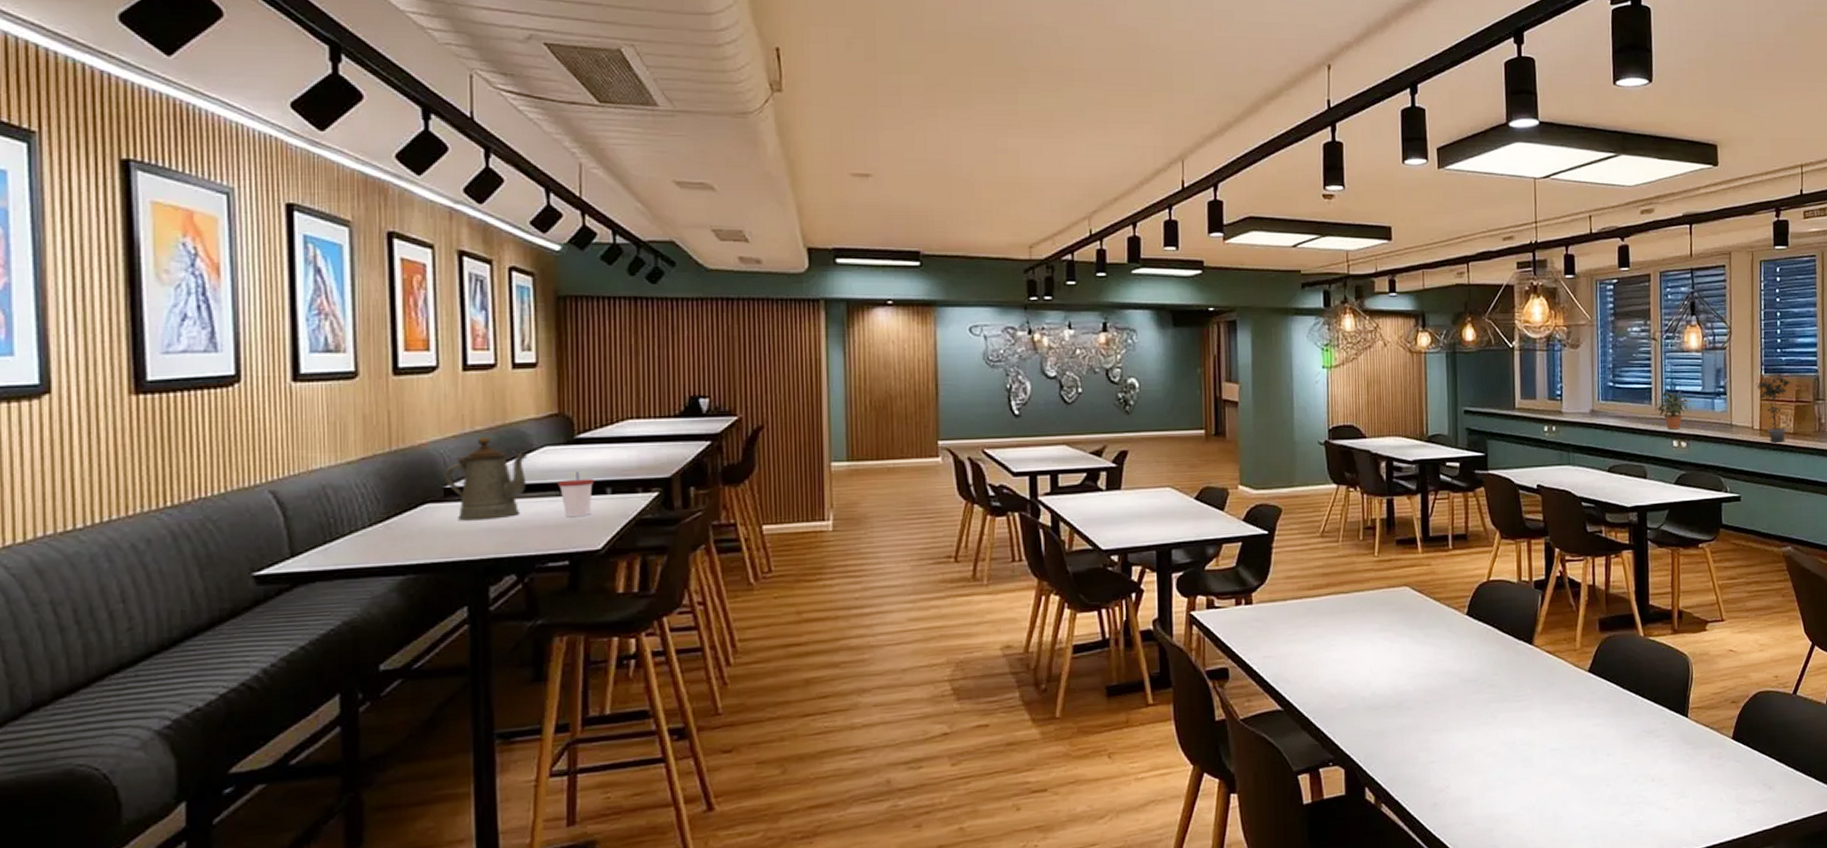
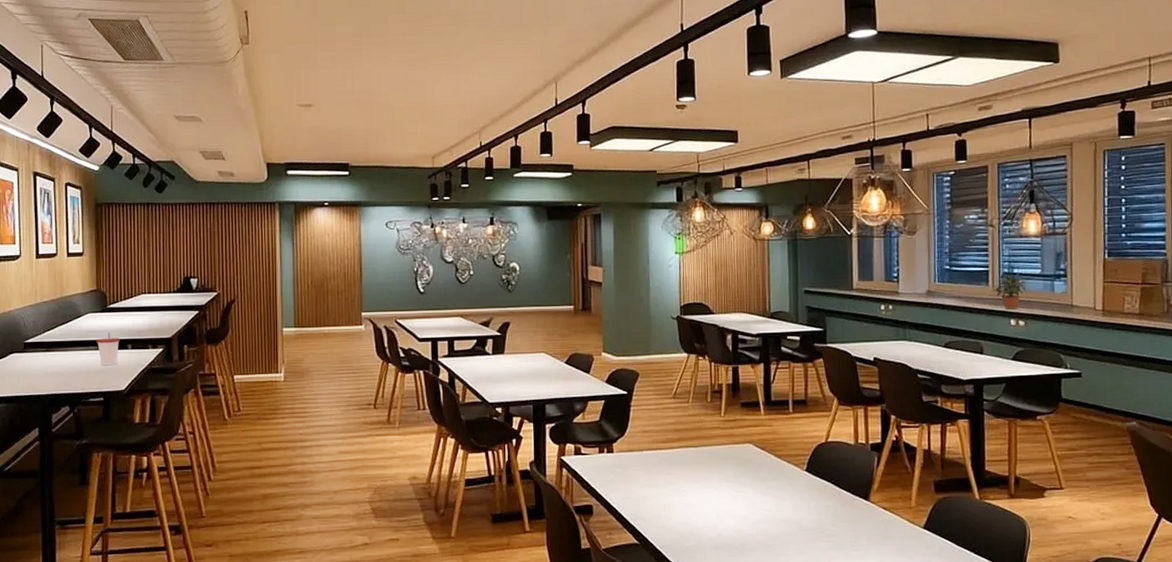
coffee pot: present [444,437,528,521] -> none [24,306,77,367]
potted plant: present [1755,373,1792,443] -> none [1098,257,1138,323]

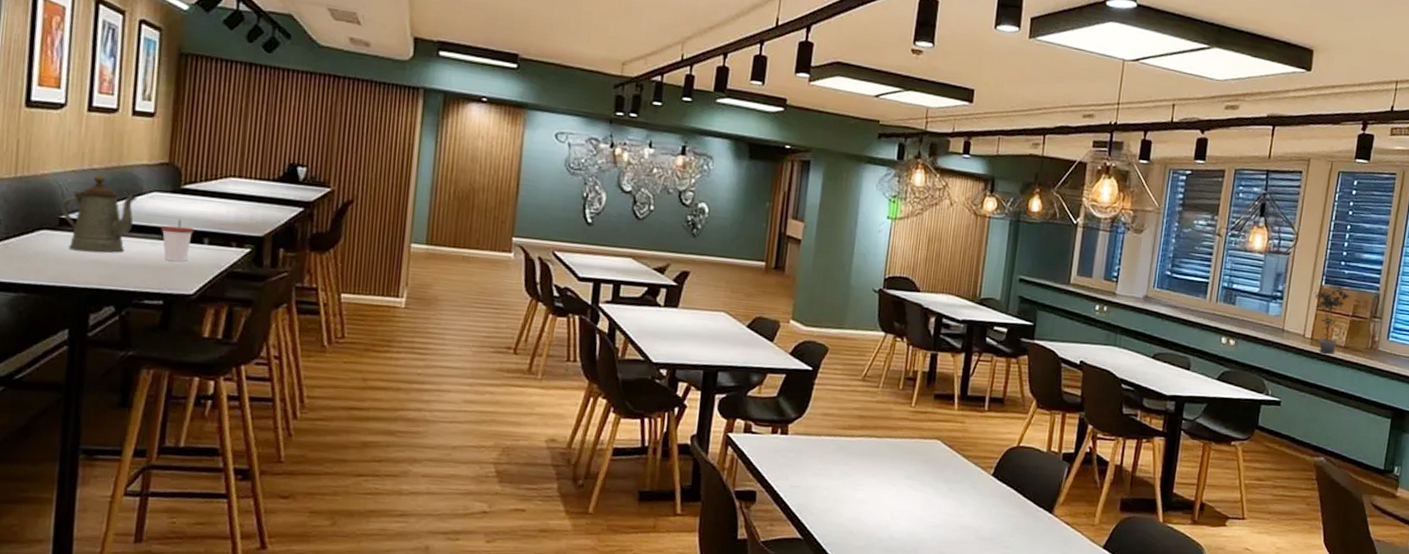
coffee pot: none [24,306,77,367] -> present [60,175,138,254]
potted plant: present [991,273,1033,309] -> none [1208,286,1249,327]
potted plant: none [1098,257,1138,323] -> present [1314,286,1351,354]

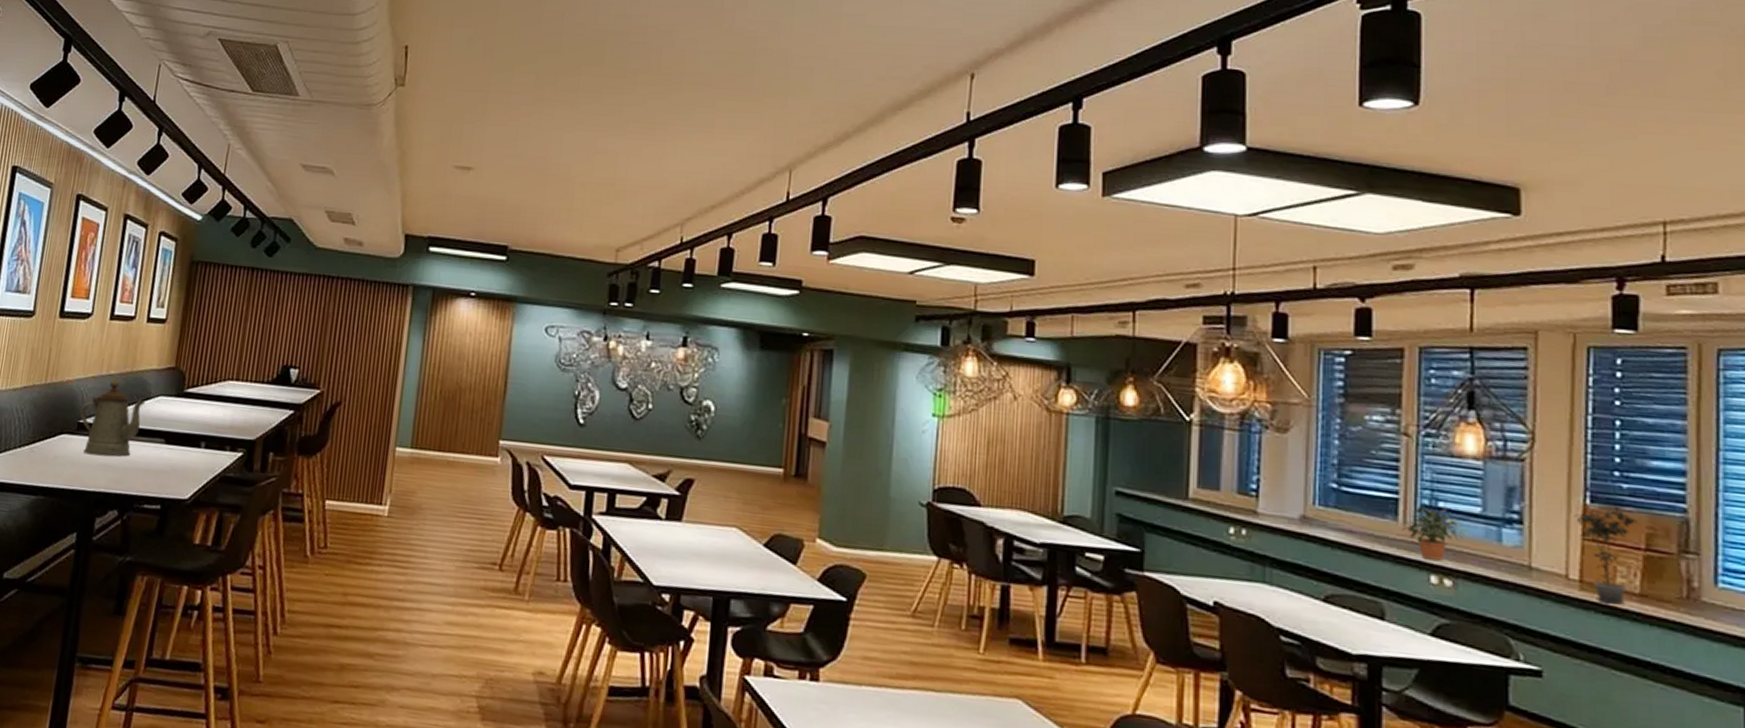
cup: present [161,219,194,262] -> none [163,423,193,467]
potted plant: none [1208,286,1249,327] -> present [1402,505,1469,561]

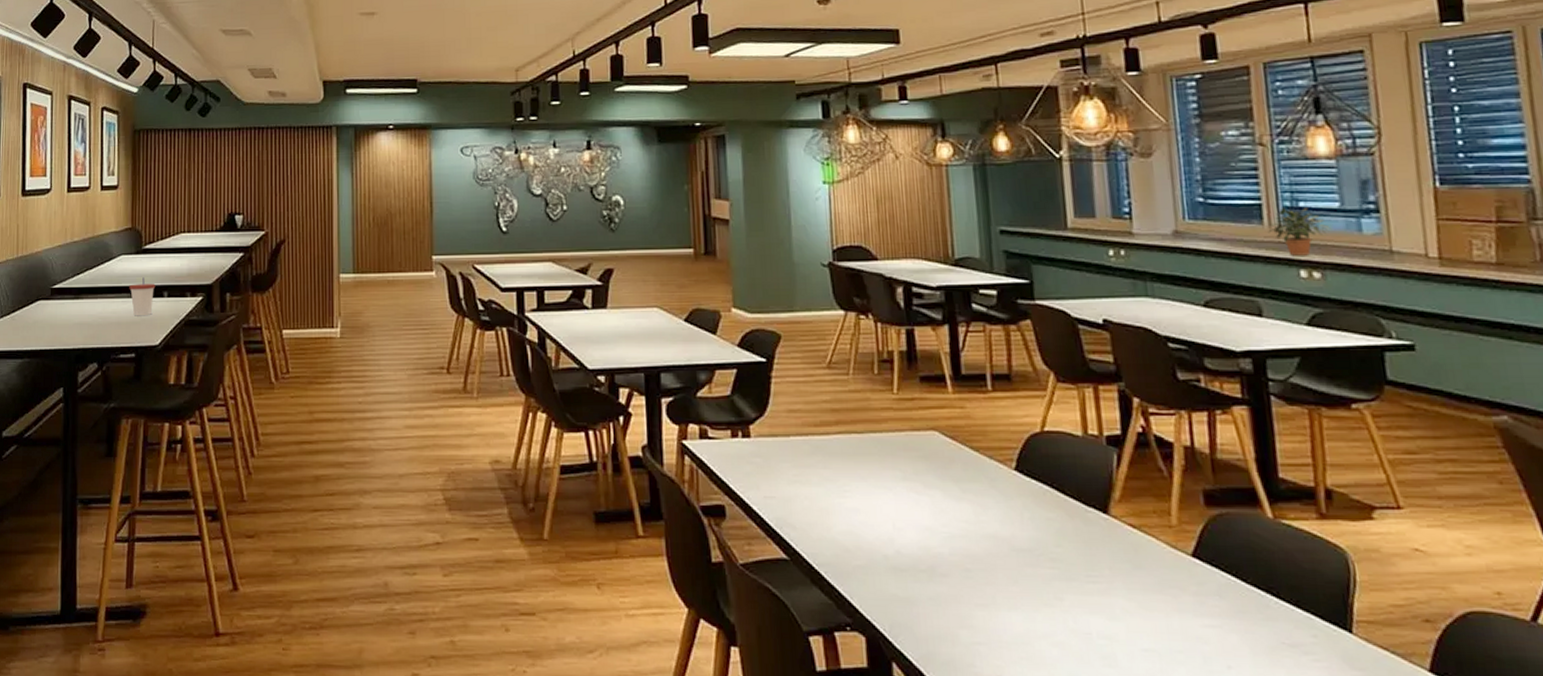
coffee pot: present [79,380,146,457] -> none [51,247,109,316]
cup: none [163,423,193,467] -> present [129,277,156,316]
potted plant: present [1574,506,1639,605] -> none [1426,185,1488,275]

